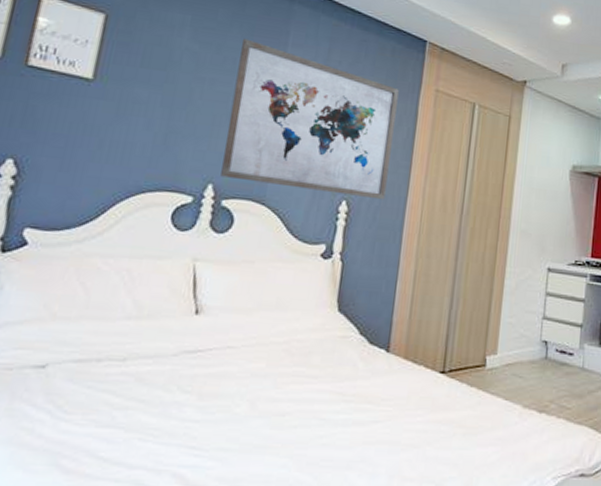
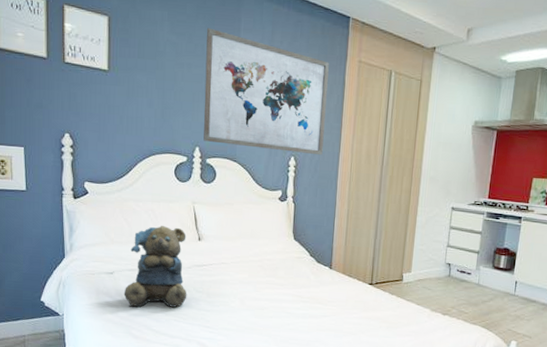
teddy bear: none [57,291,178,421] -> present [123,225,187,308]

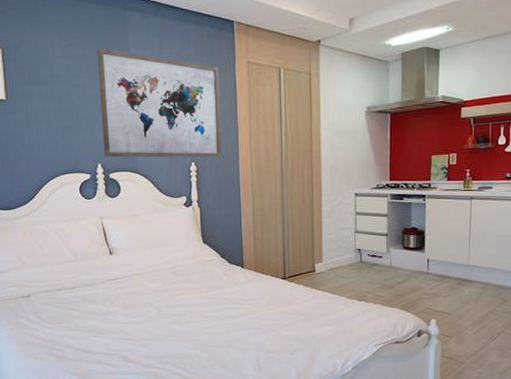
teddy bear: present [123,225,187,308] -> none [41,243,104,328]

